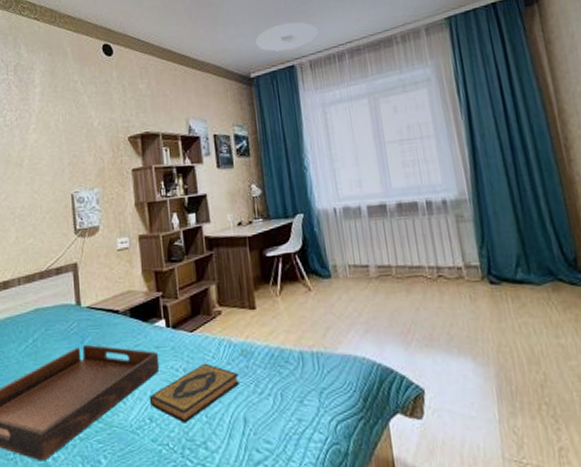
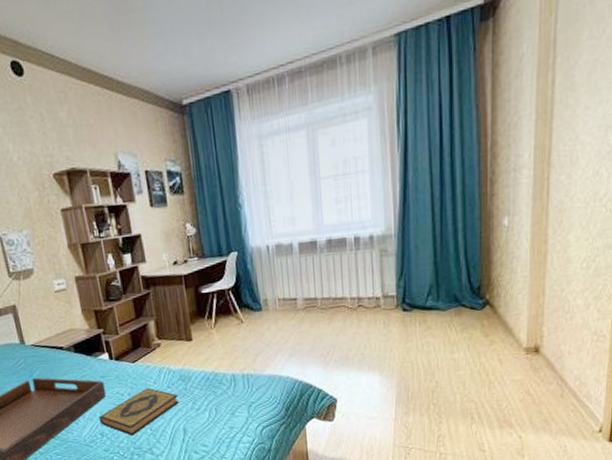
ceiling light: present [255,22,318,52] -> none [187,35,257,73]

